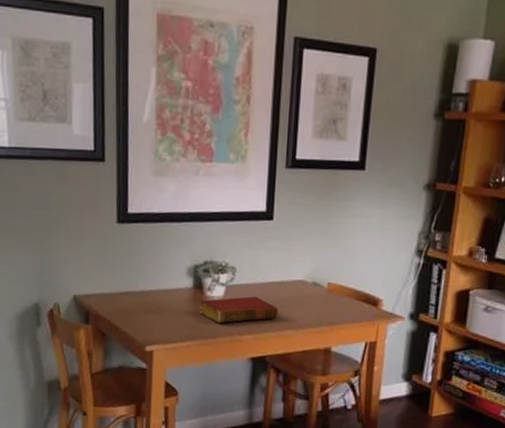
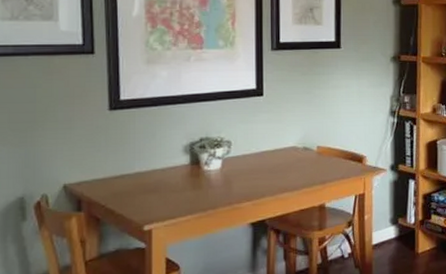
book: present [199,296,279,324] -> none [197,165,274,195]

